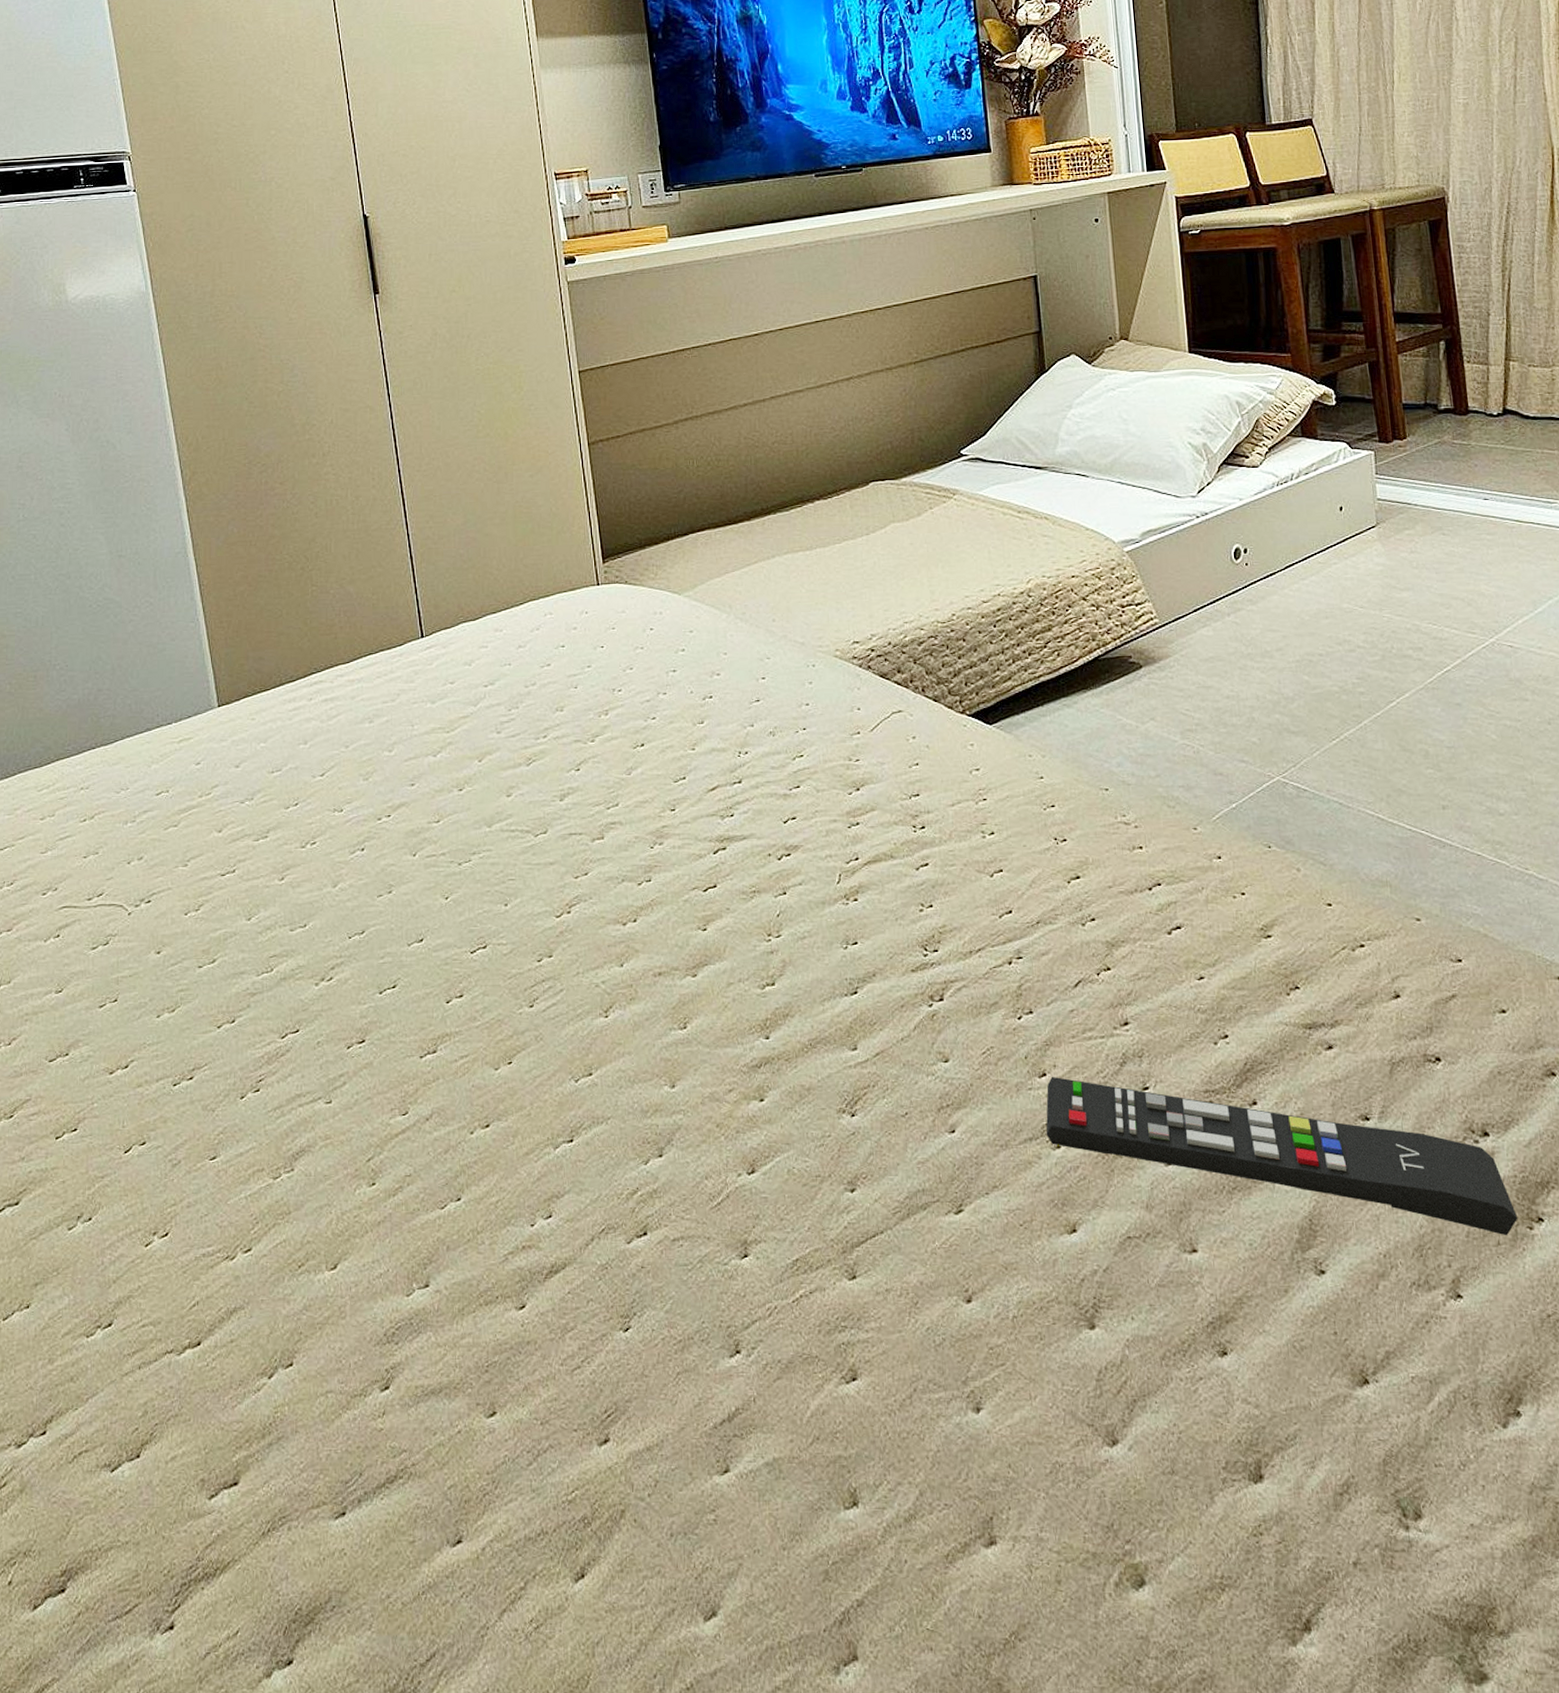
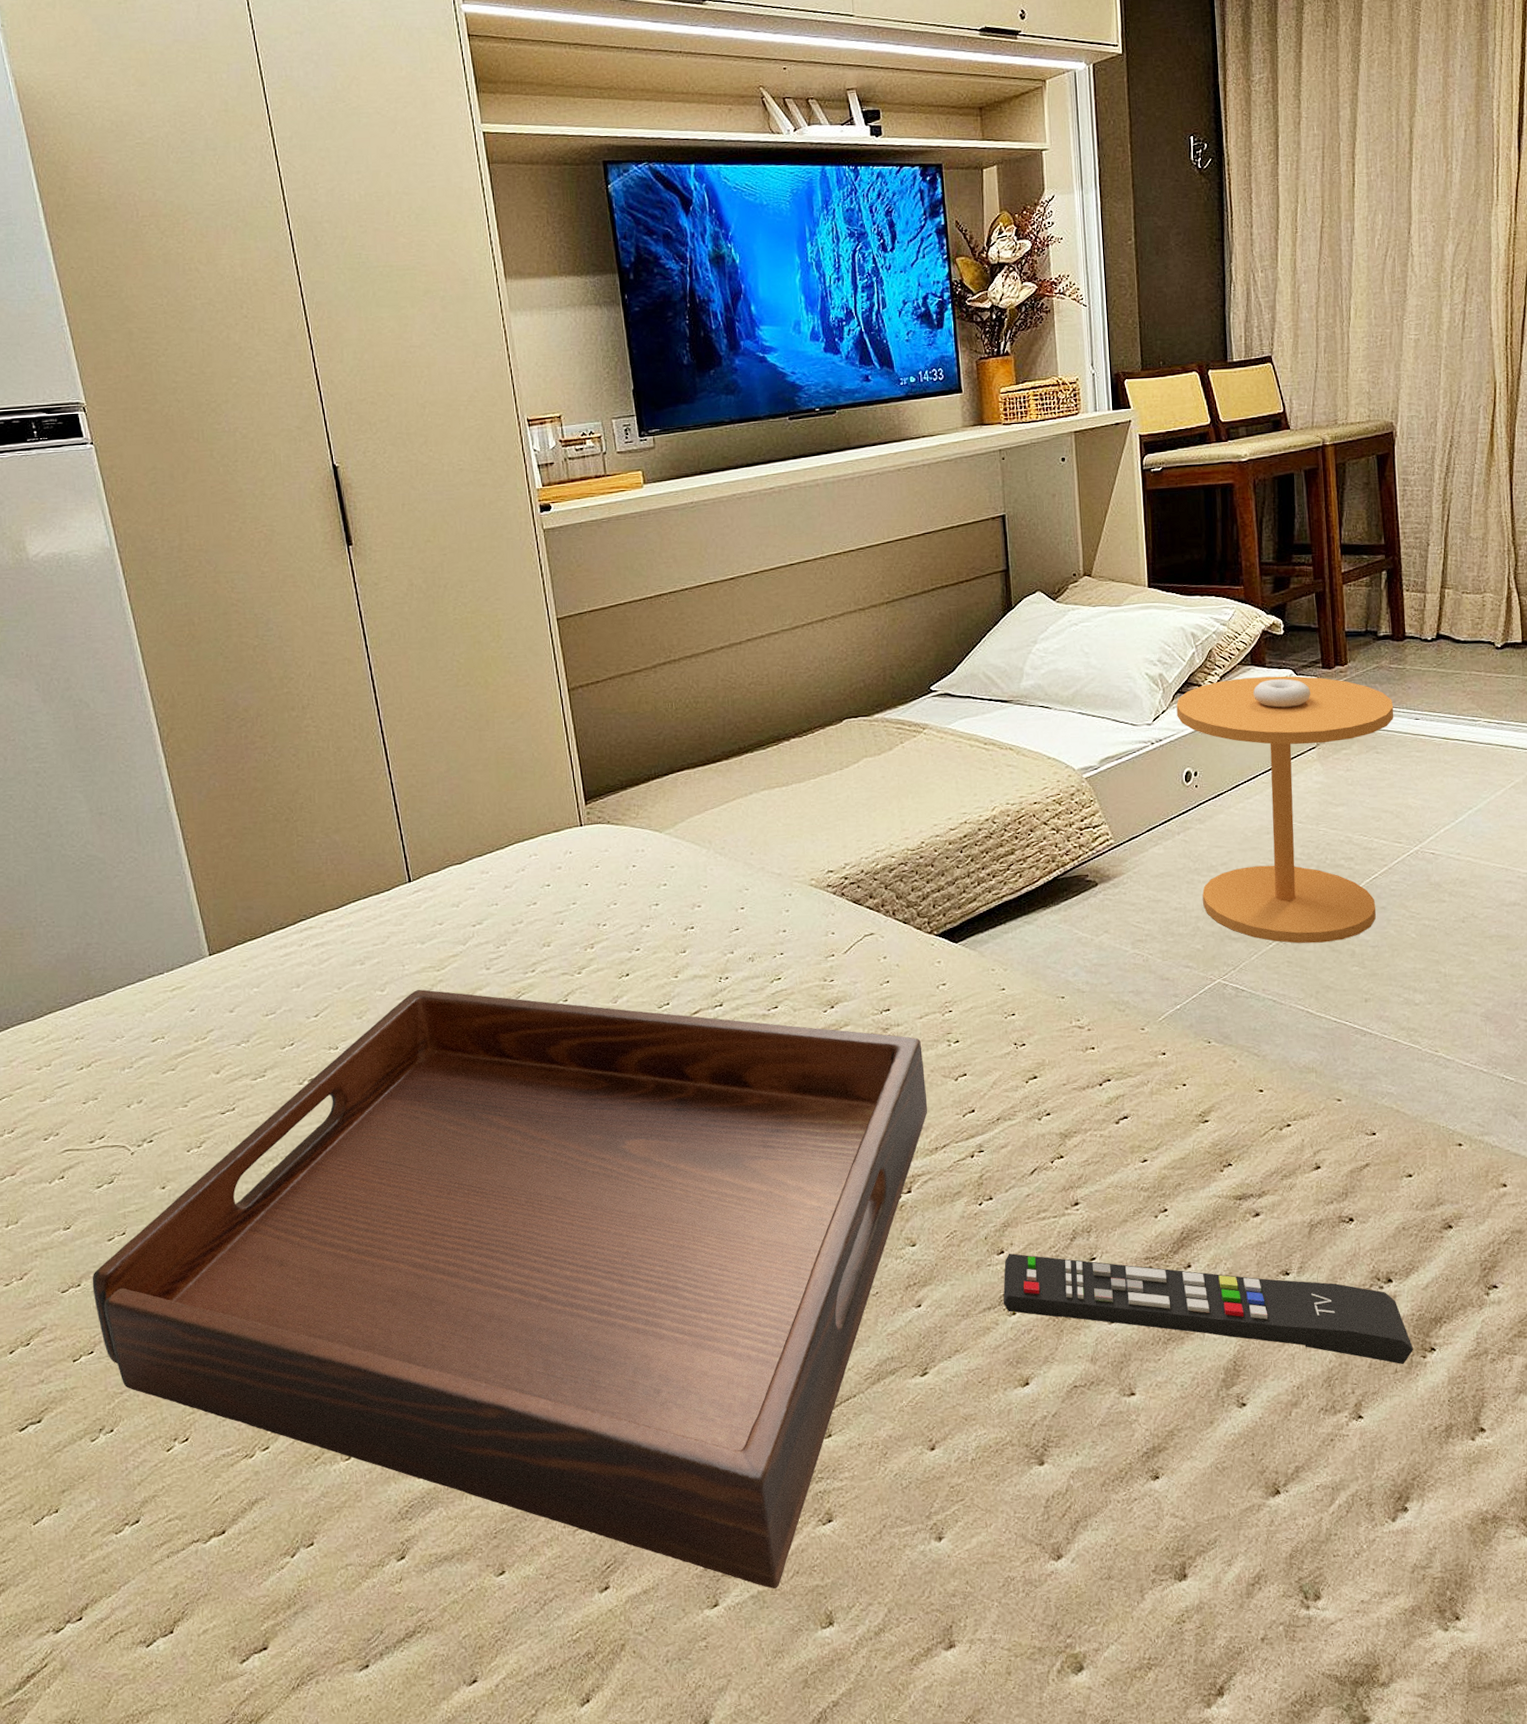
serving tray: none [80,752,961,1456] -> present [92,989,928,1589]
side table: none [1222,449,1461,741] -> present [1176,676,1394,944]

